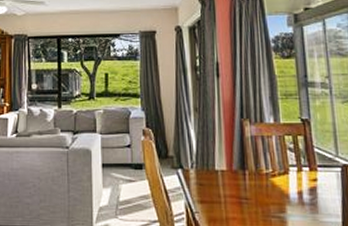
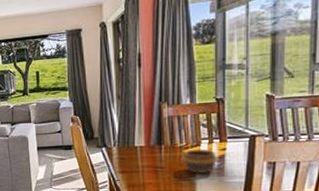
bowl: none [268,177,311,209] -> present [181,149,219,173]

